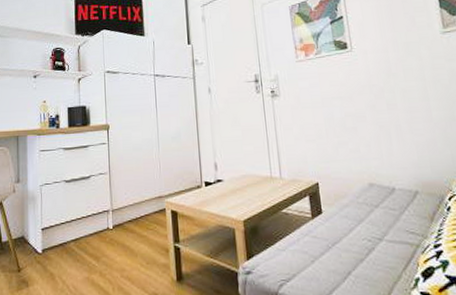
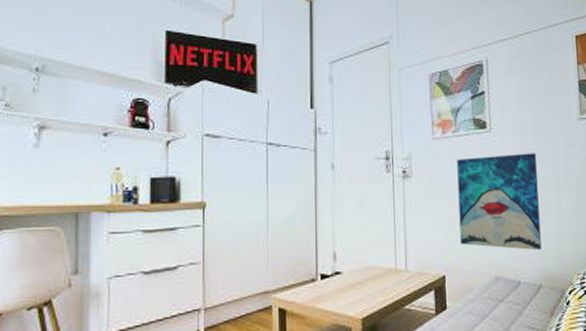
wall art: none [321,67,415,159] -> present [457,153,541,251]

